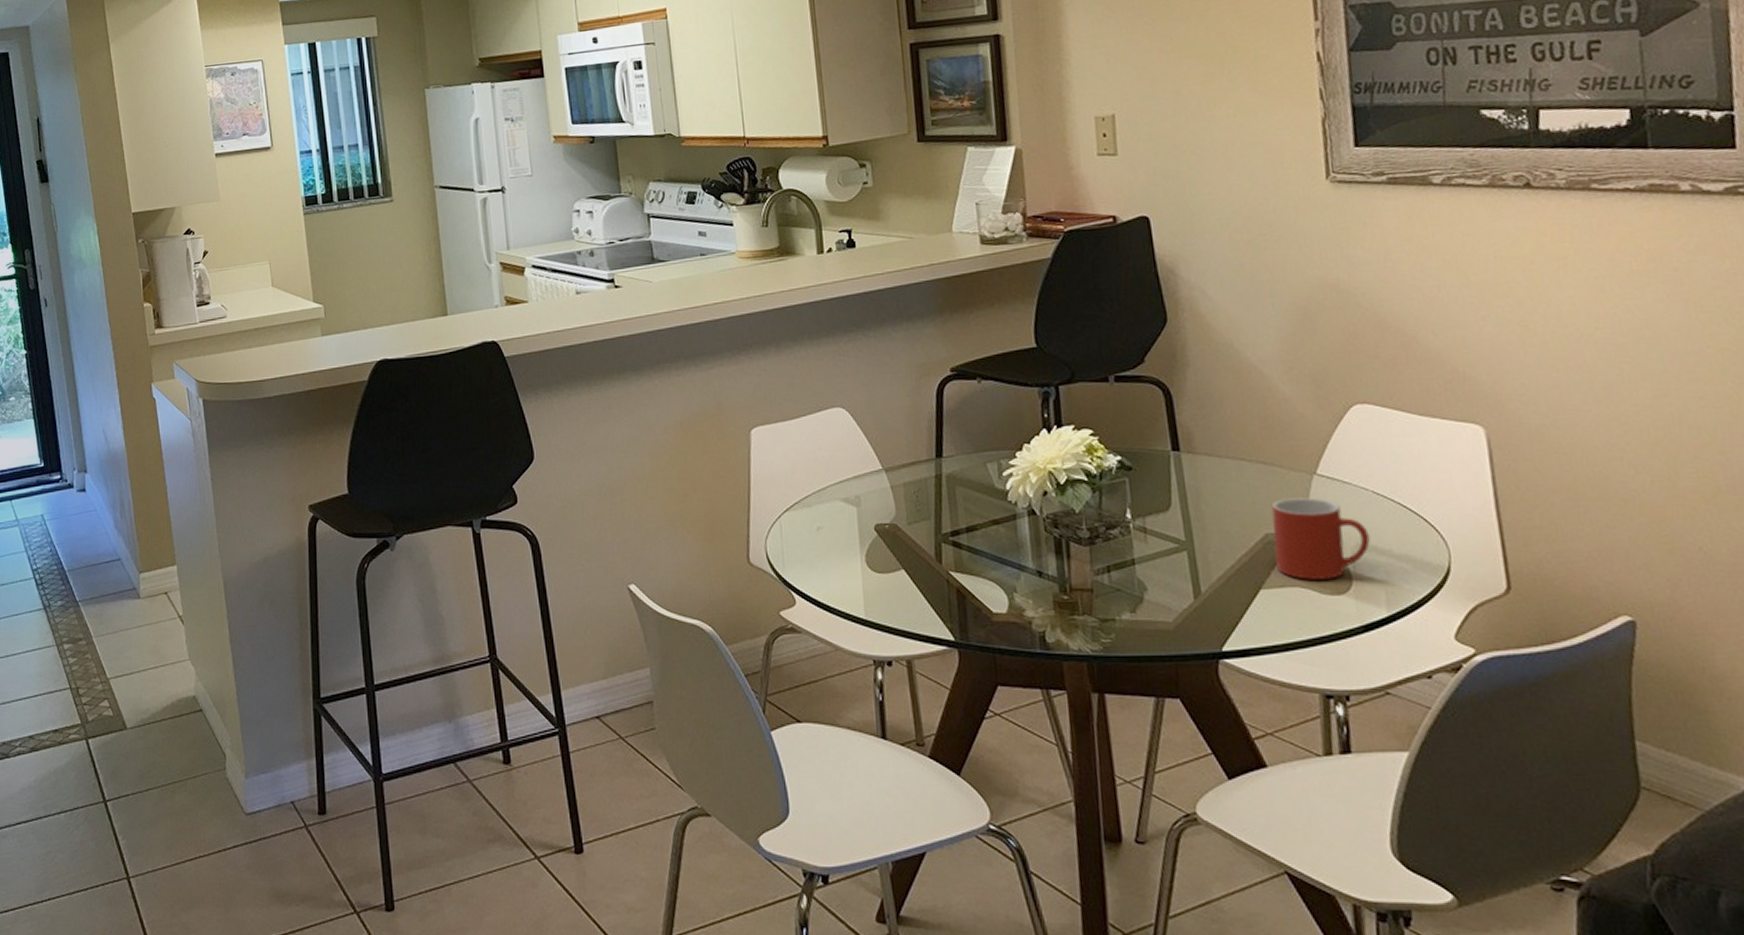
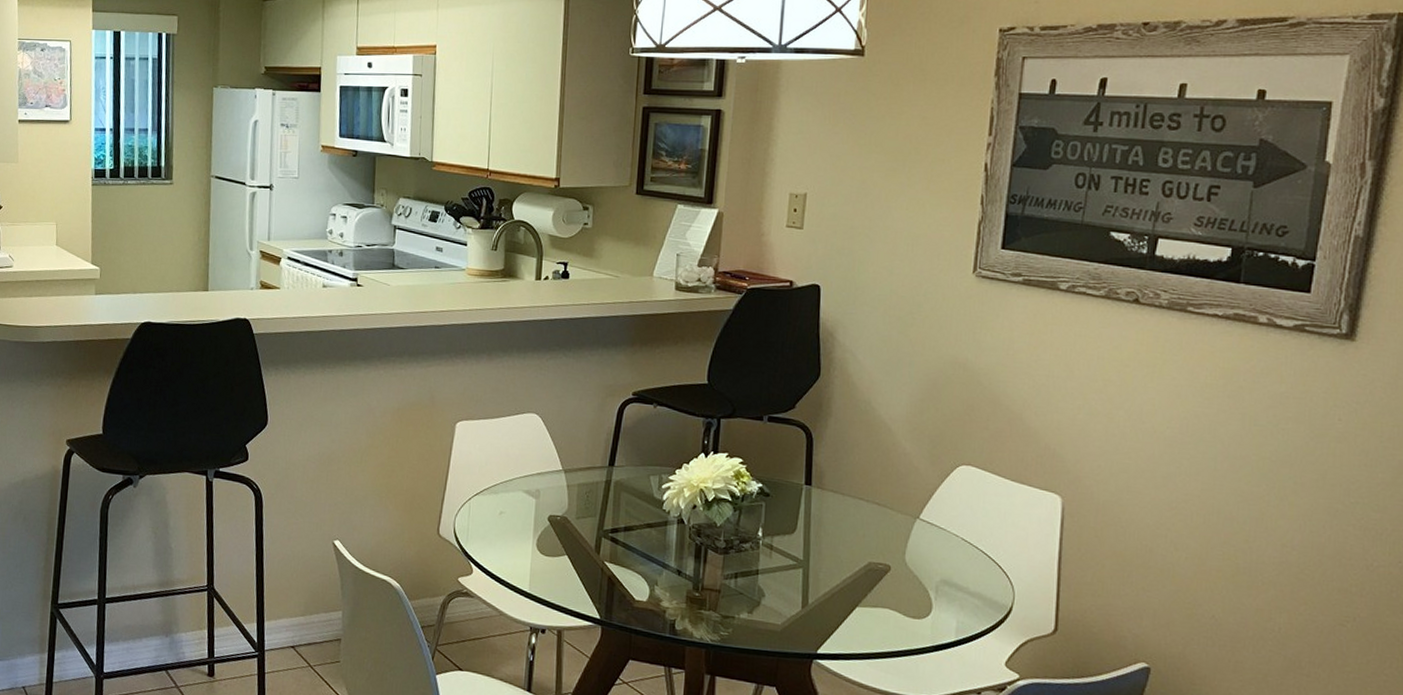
mug: present [1271,497,1370,580] -> none [873,535,953,606]

